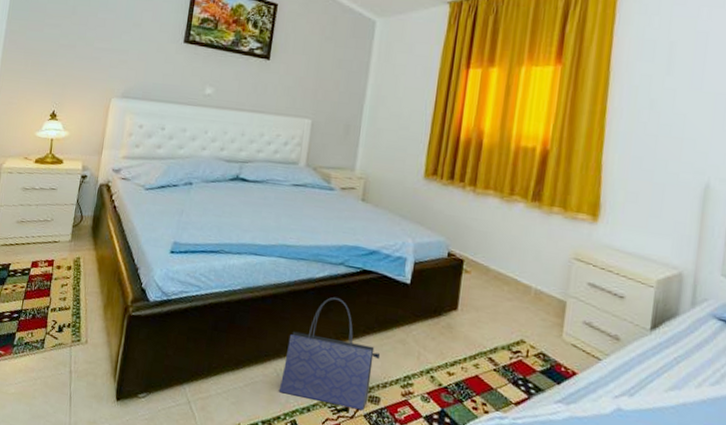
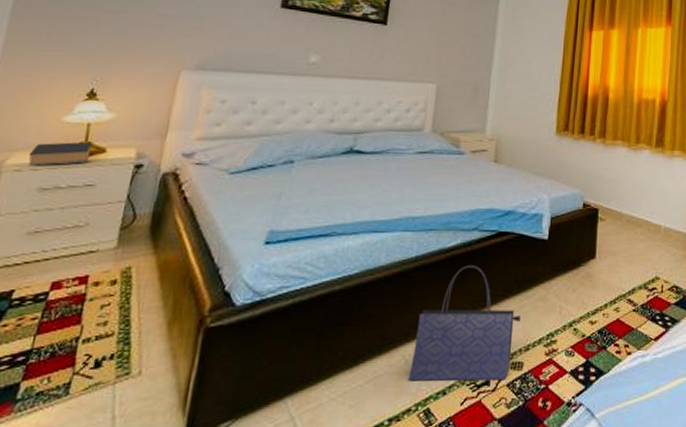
book: none [16,152,54,171] -> present [28,141,93,166]

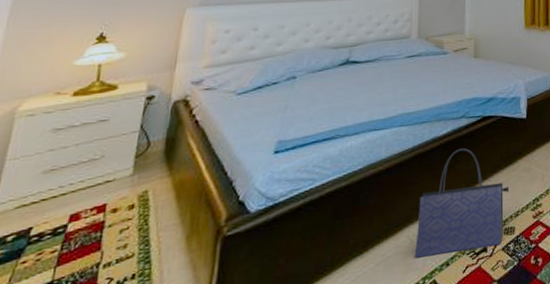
book: present [28,141,93,166] -> none [41,80,104,110]

